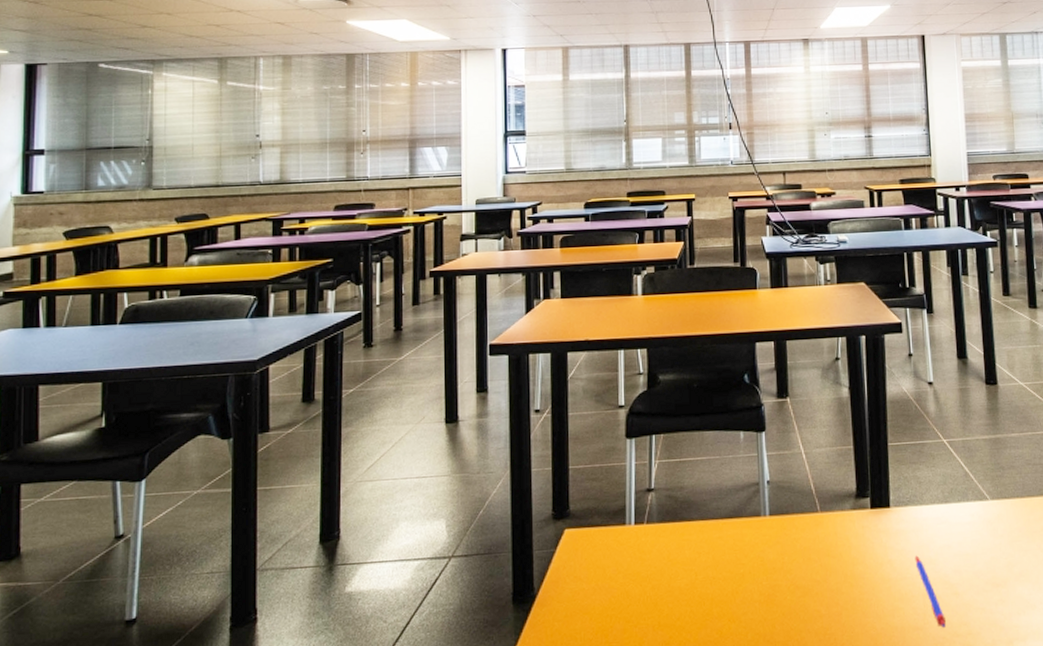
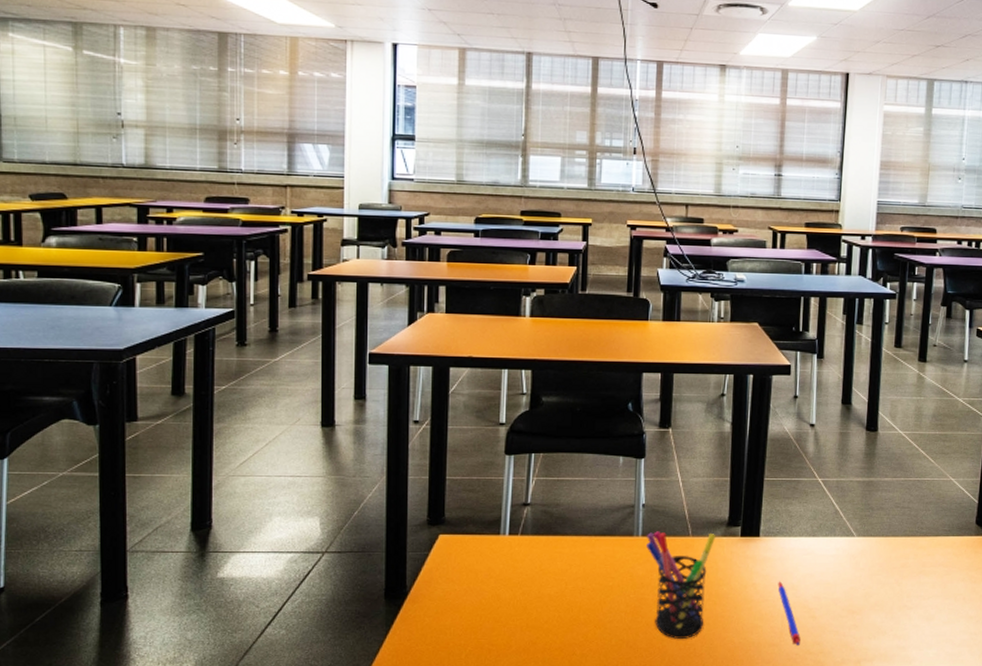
pen holder: none [774,506,846,629] -> present [645,531,716,639]

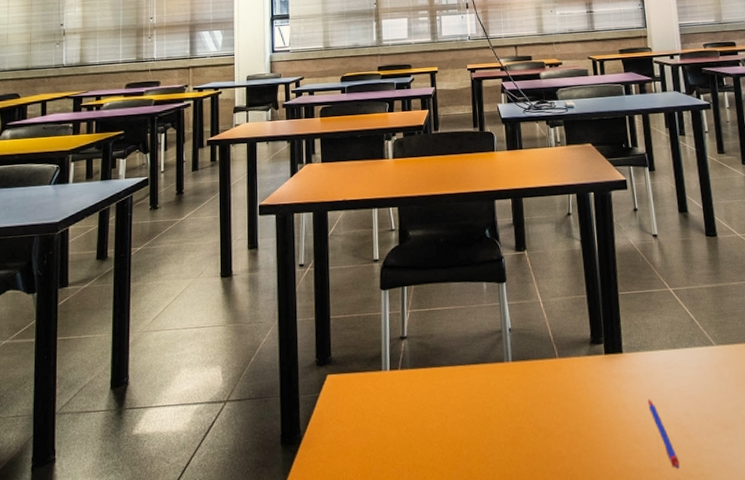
pen holder: present [645,531,716,639] -> none [516,352,582,470]

